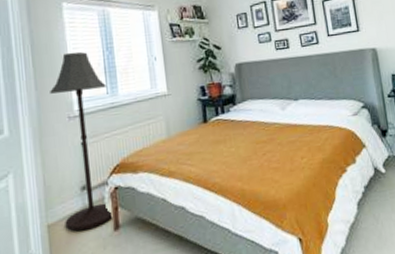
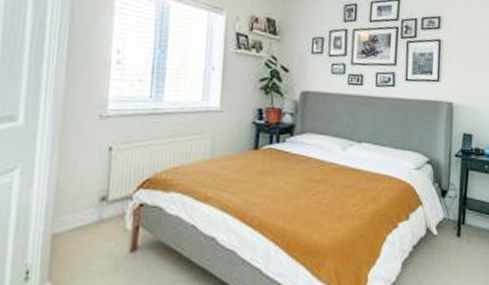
floor lamp: present [50,51,113,232] -> none [73,42,151,247]

